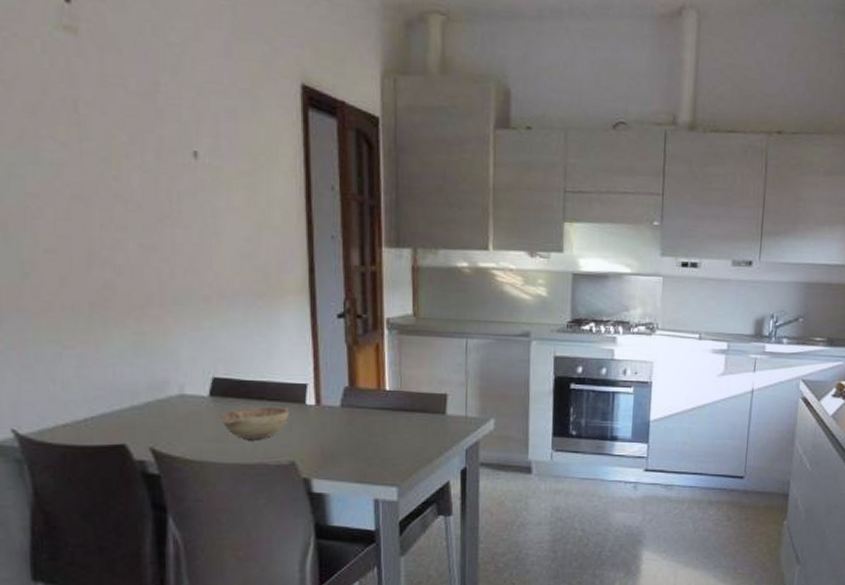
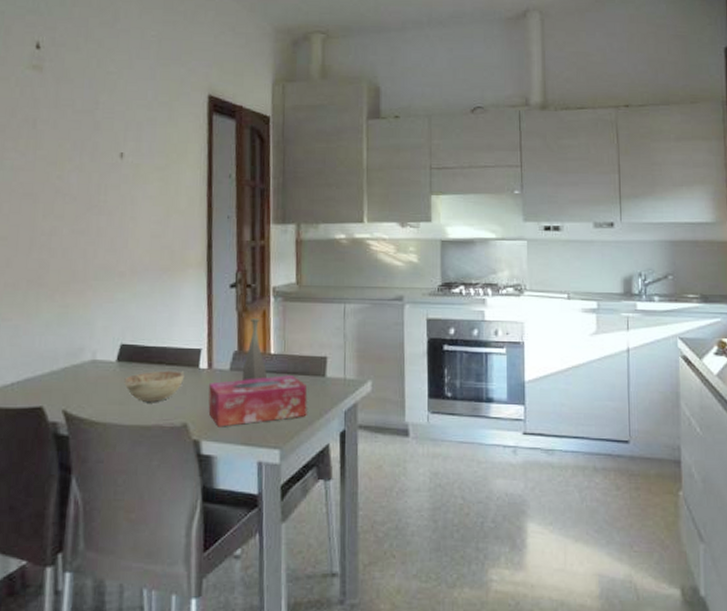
tissue box: none [318,413,426,465] -> present [208,375,307,427]
bottle: none [355,351,382,419] -> present [243,317,267,382]

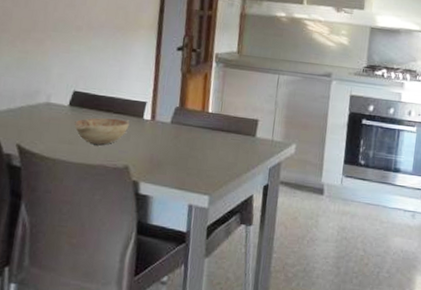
tissue box: present [208,375,307,427] -> none [148,132,238,172]
bottle: present [243,317,267,382] -> none [181,79,204,135]

